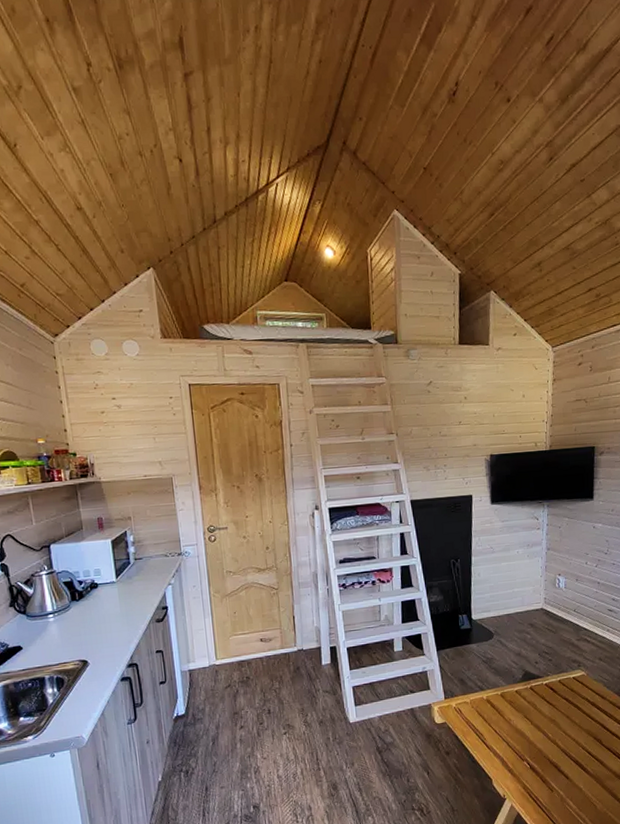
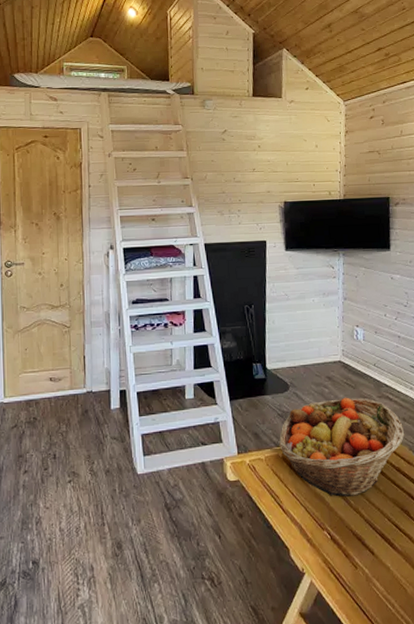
fruit basket: none [483,641,600,731] -> present [278,397,405,497]

